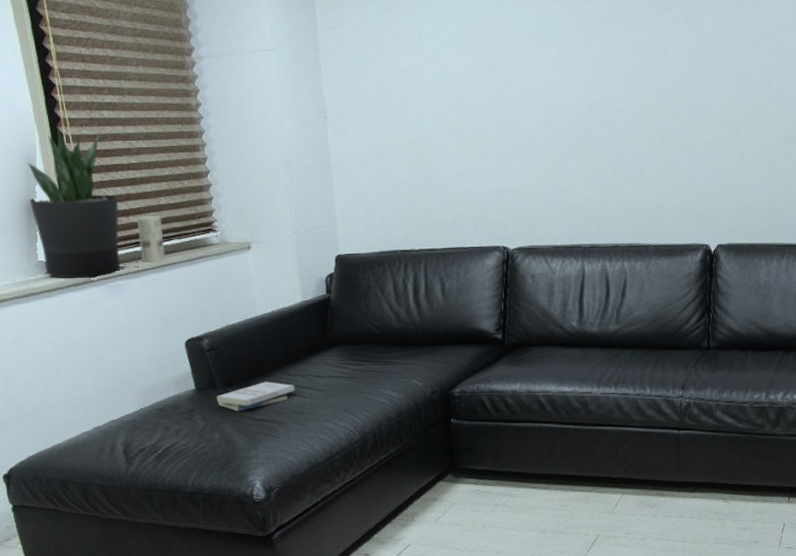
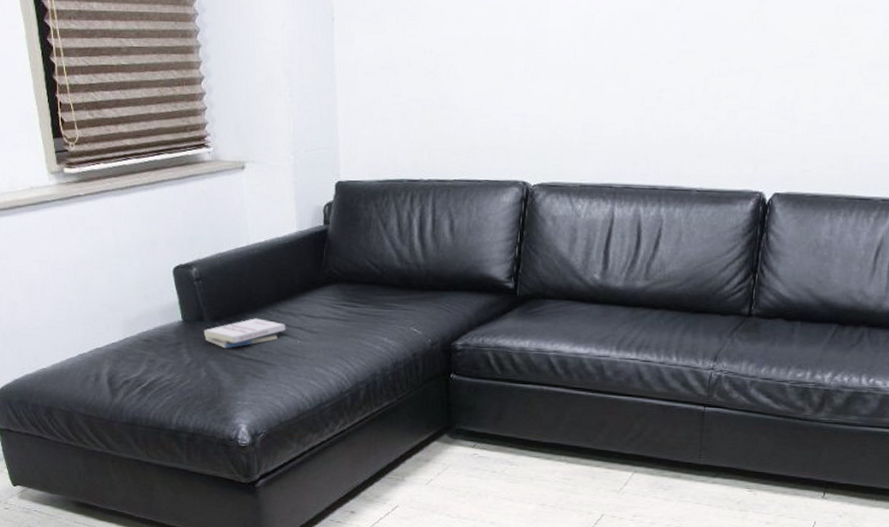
planter: present [27,125,120,279] -> none [13,18,108,192]
candle: present [137,216,165,263] -> none [126,125,154,179]

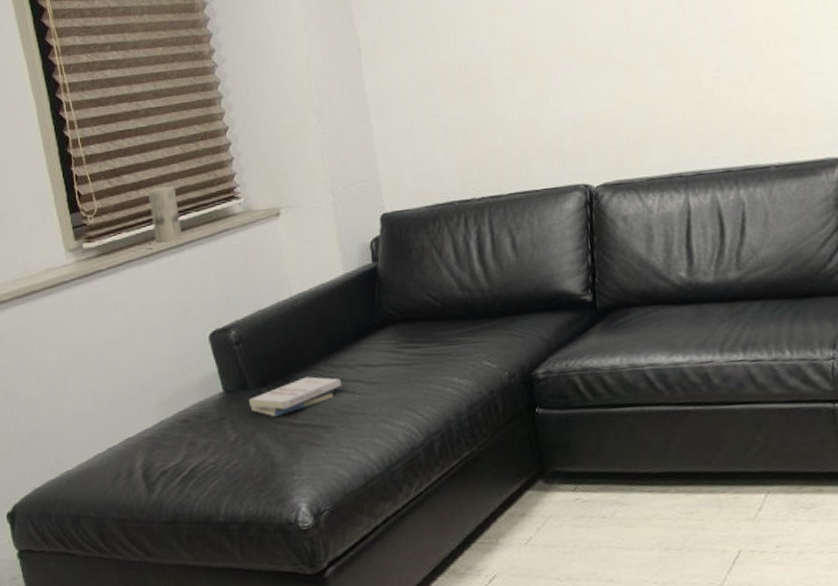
candle: none [126,125,154,179] -> present [148,186,182,244]

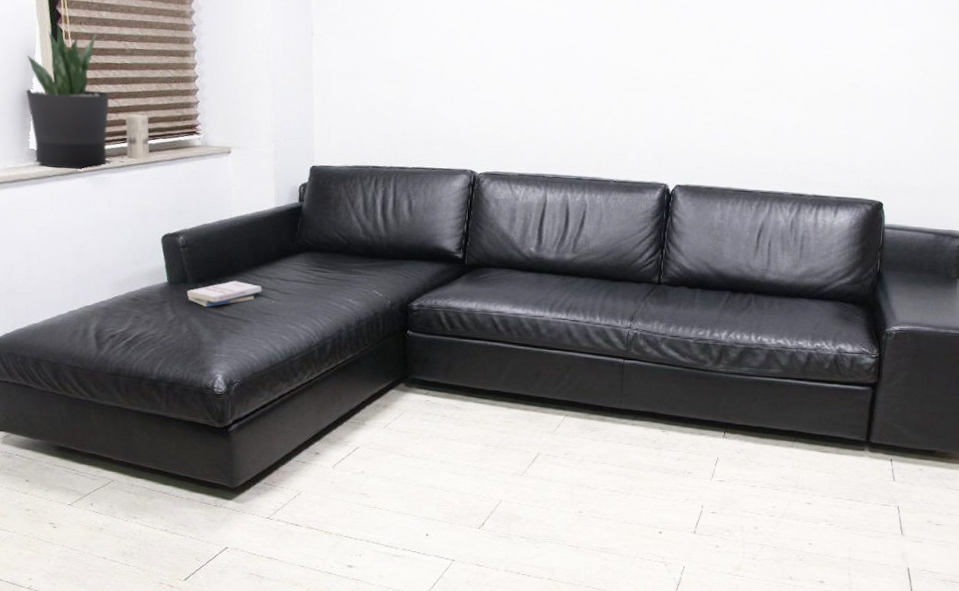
planter: none [25,92,131,271] -> present [25,22,109,169]

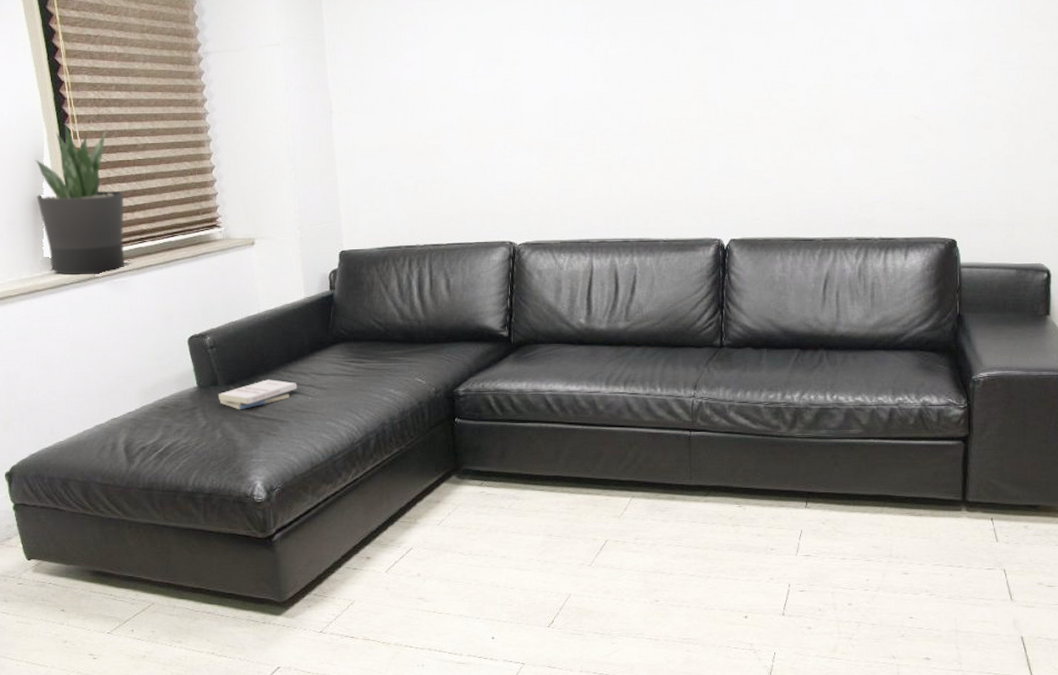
candle: present [125,114,150,160] -> none [142,212,169,259]

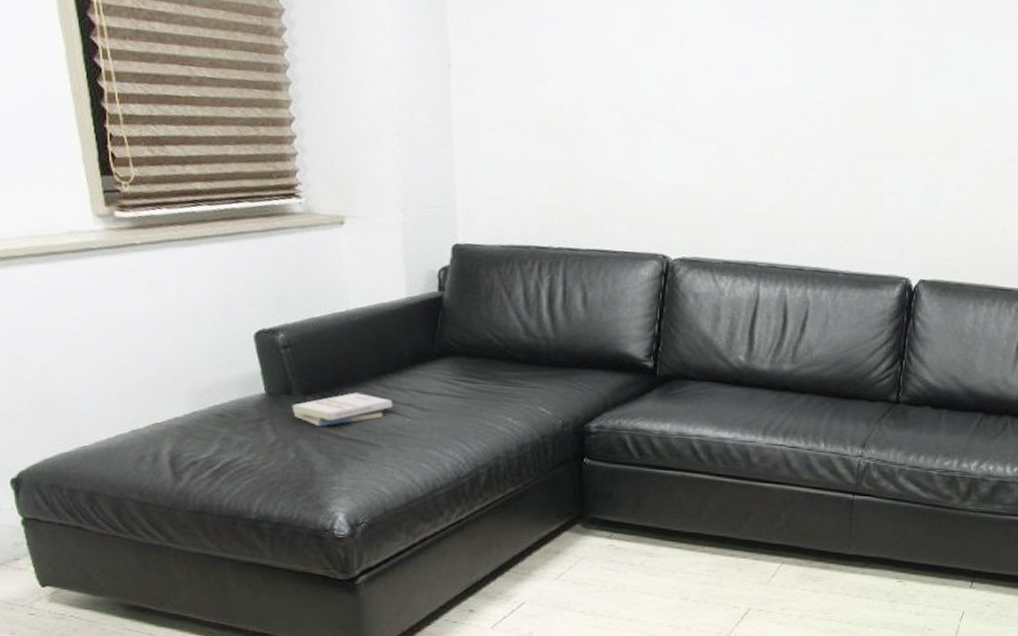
planter: present [35,122,124,276] -> none [49,34,172,240]

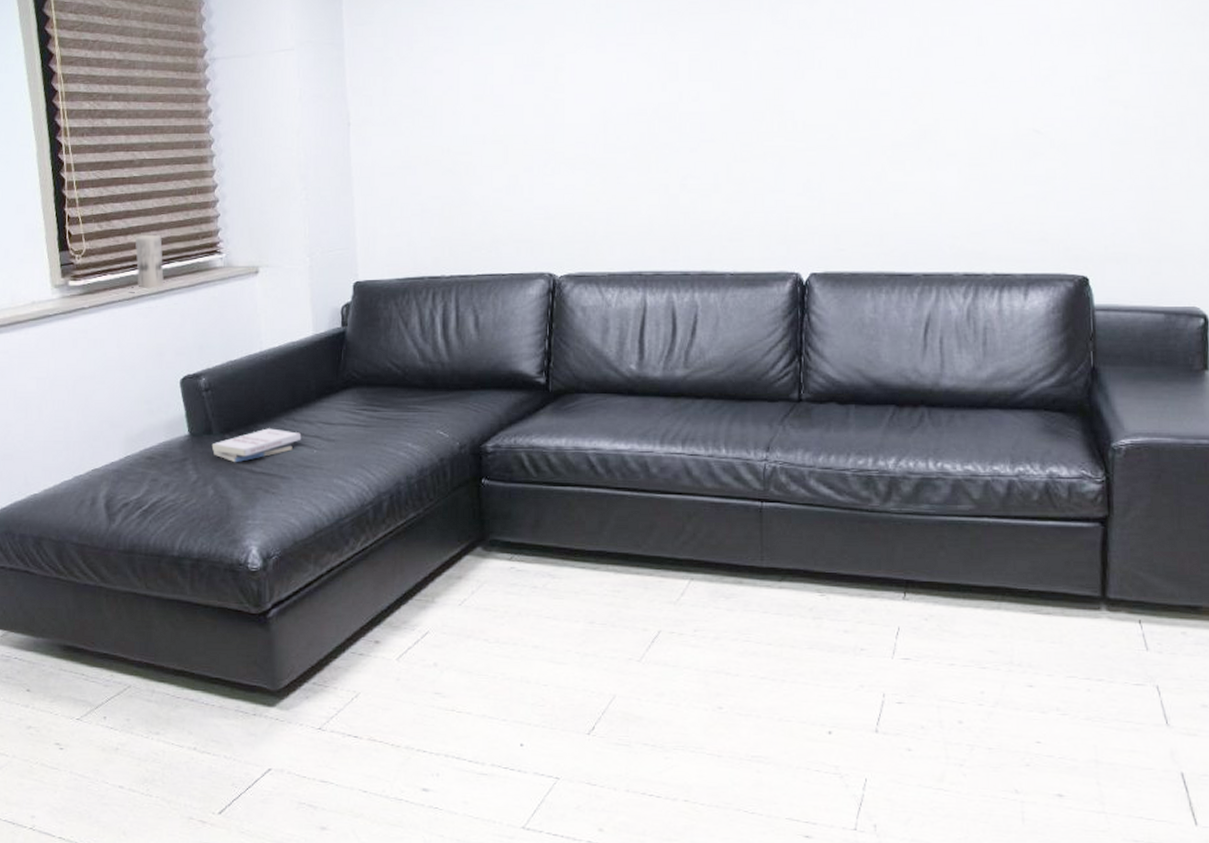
candle: none [196,167,232,230] -> present [135,235,164,288]

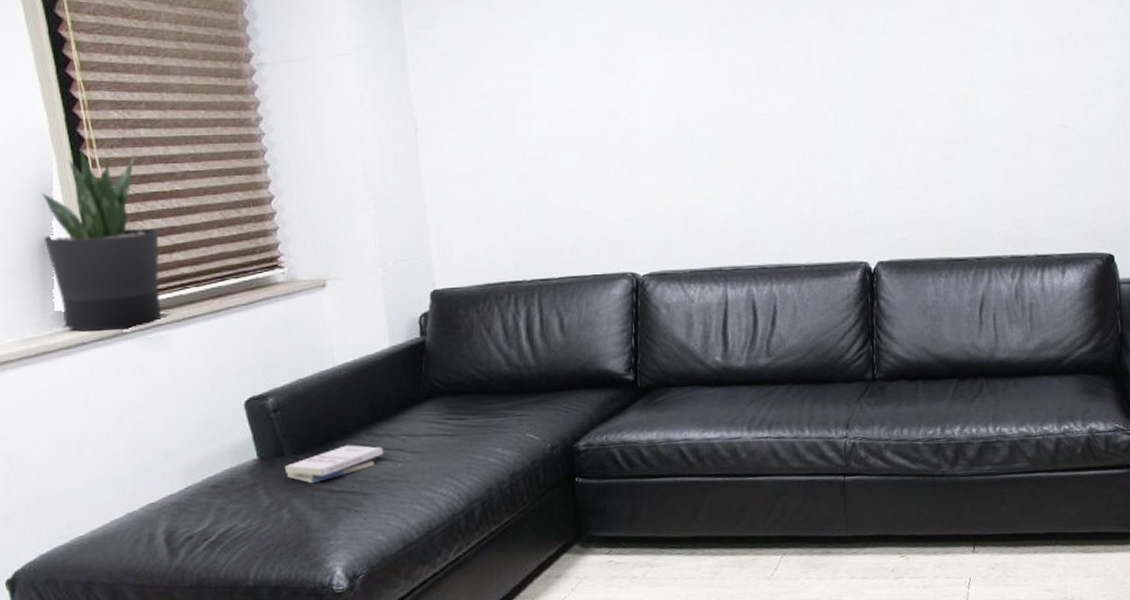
planter: none [22,135,116,306] -> present [41,148,161,332]
candle: present [135,235,164,288] -> none [183,252,219,308]

